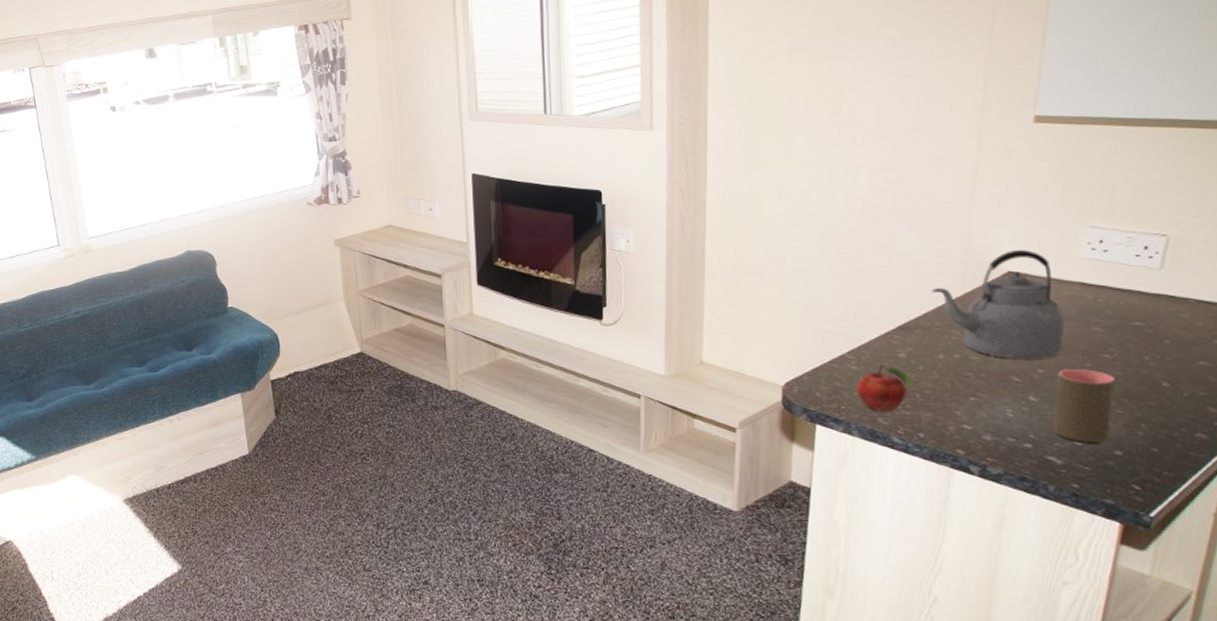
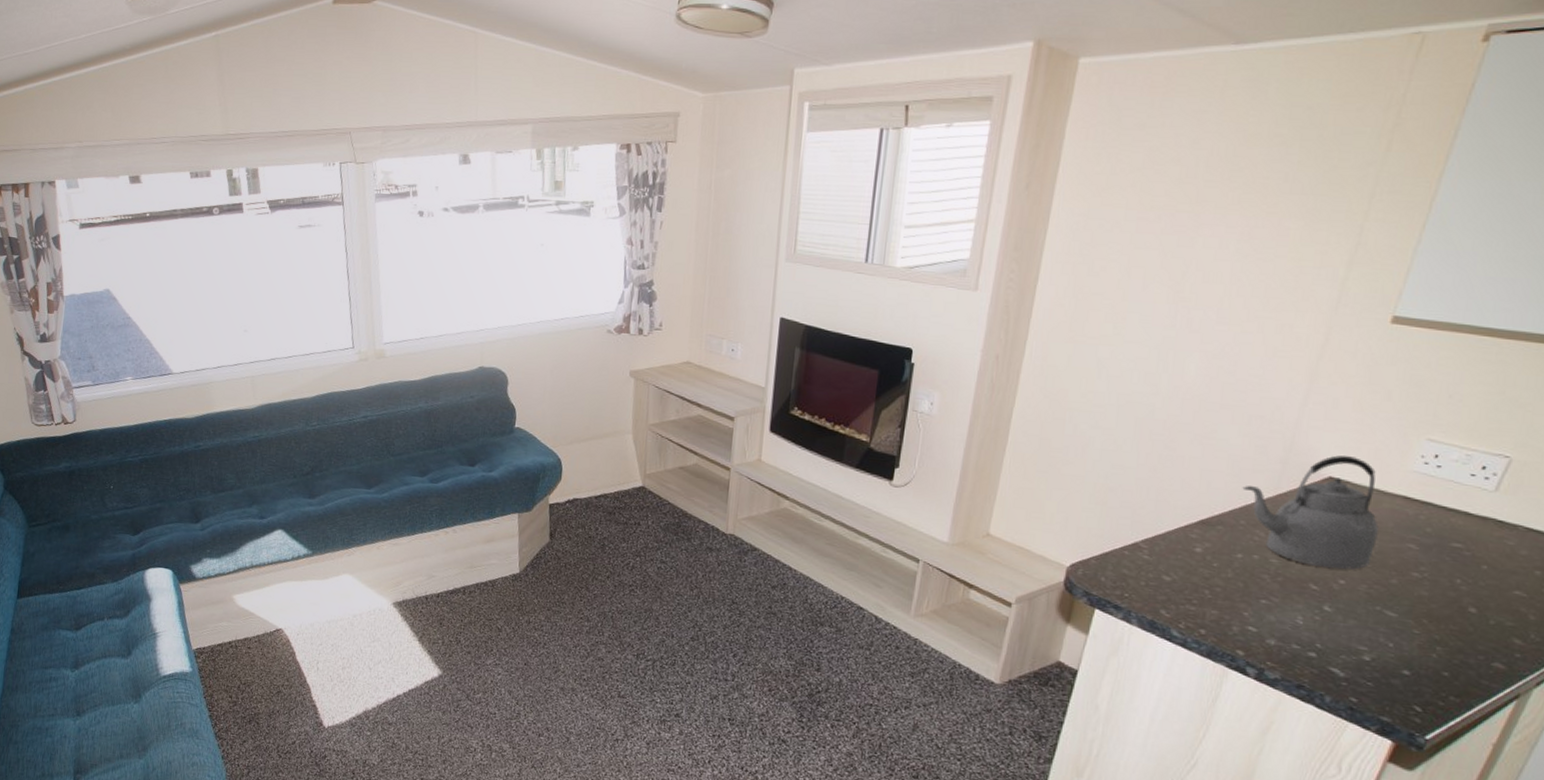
fruit: present [856,364,912,412] -> none [1143,556,1204,605]
cup: present [1053,369,1115,442] -> none [1342,583,1419,660]

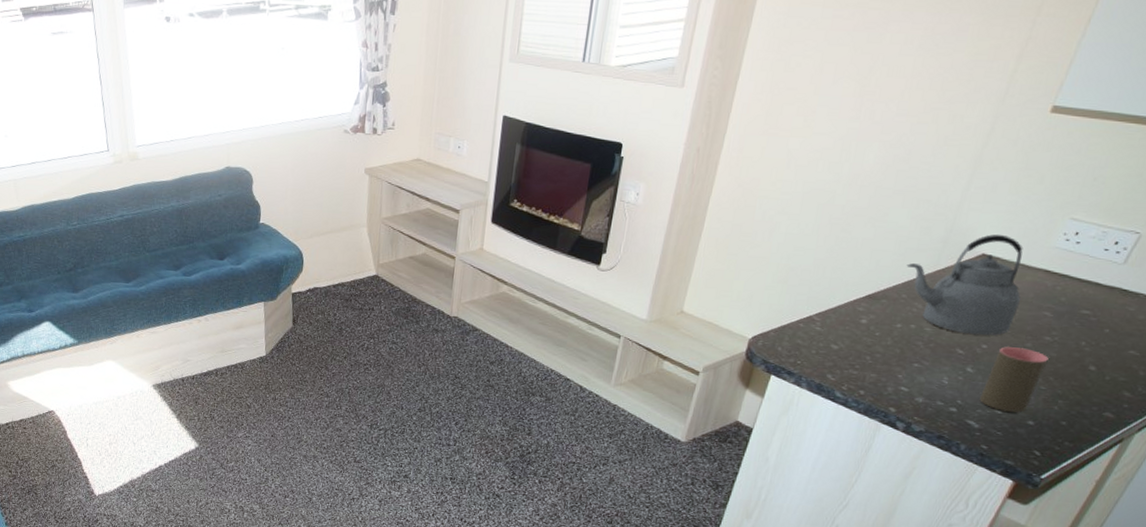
cup: none [1342,583,1419,660] -> present [979,347,1049,413]

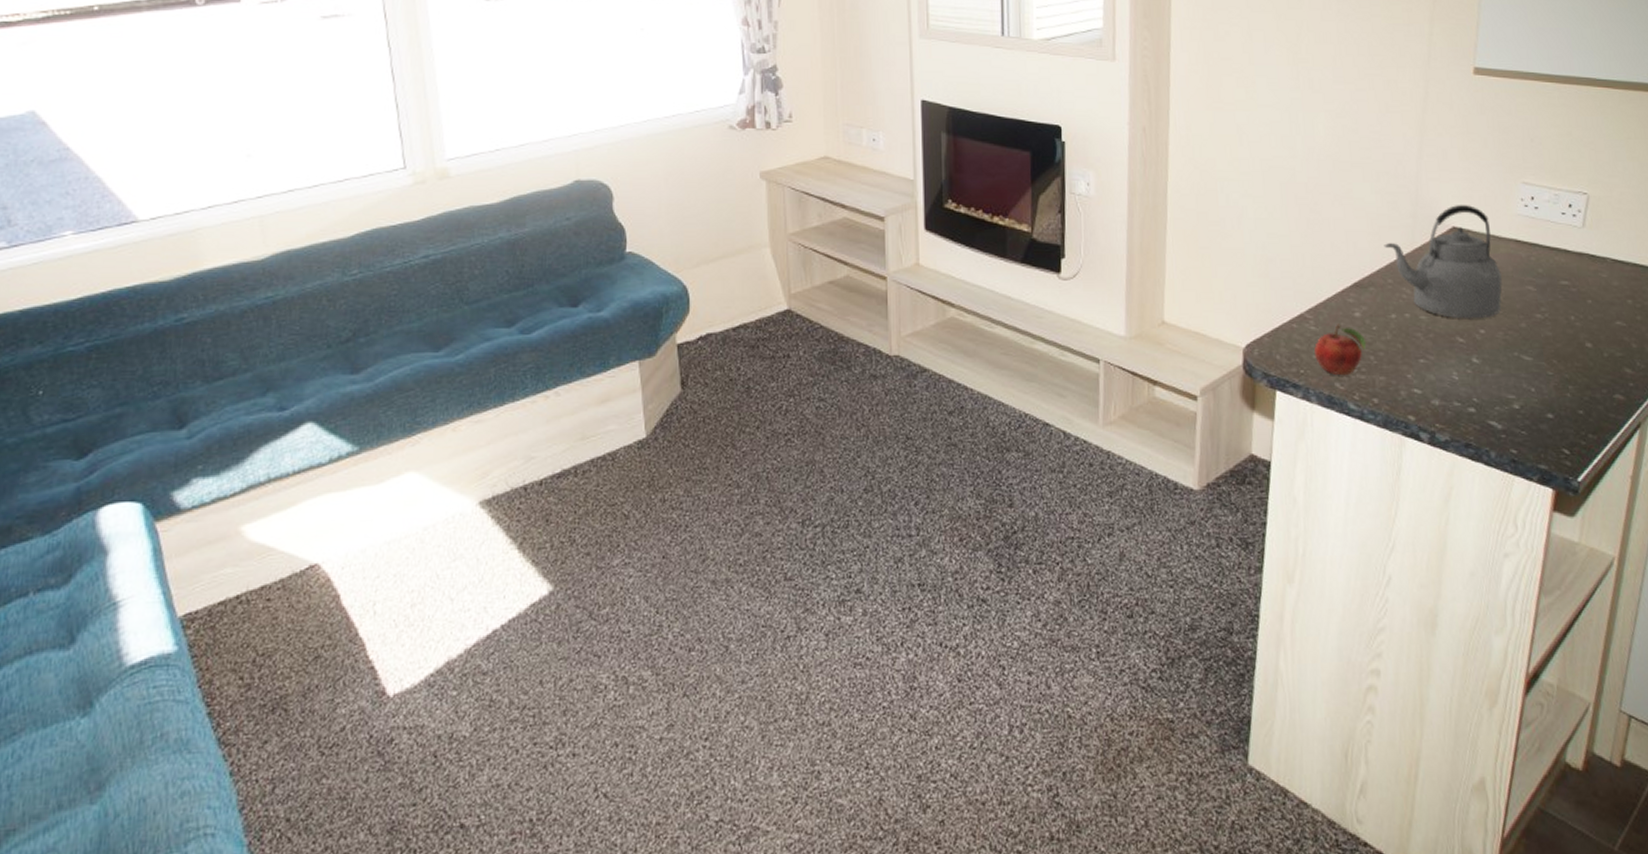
fruit: none [814,327,867,370] -> present [1314,324,1367,376]
cup: present [979,347,1049,413] -> none [1493,329,1547,405]

